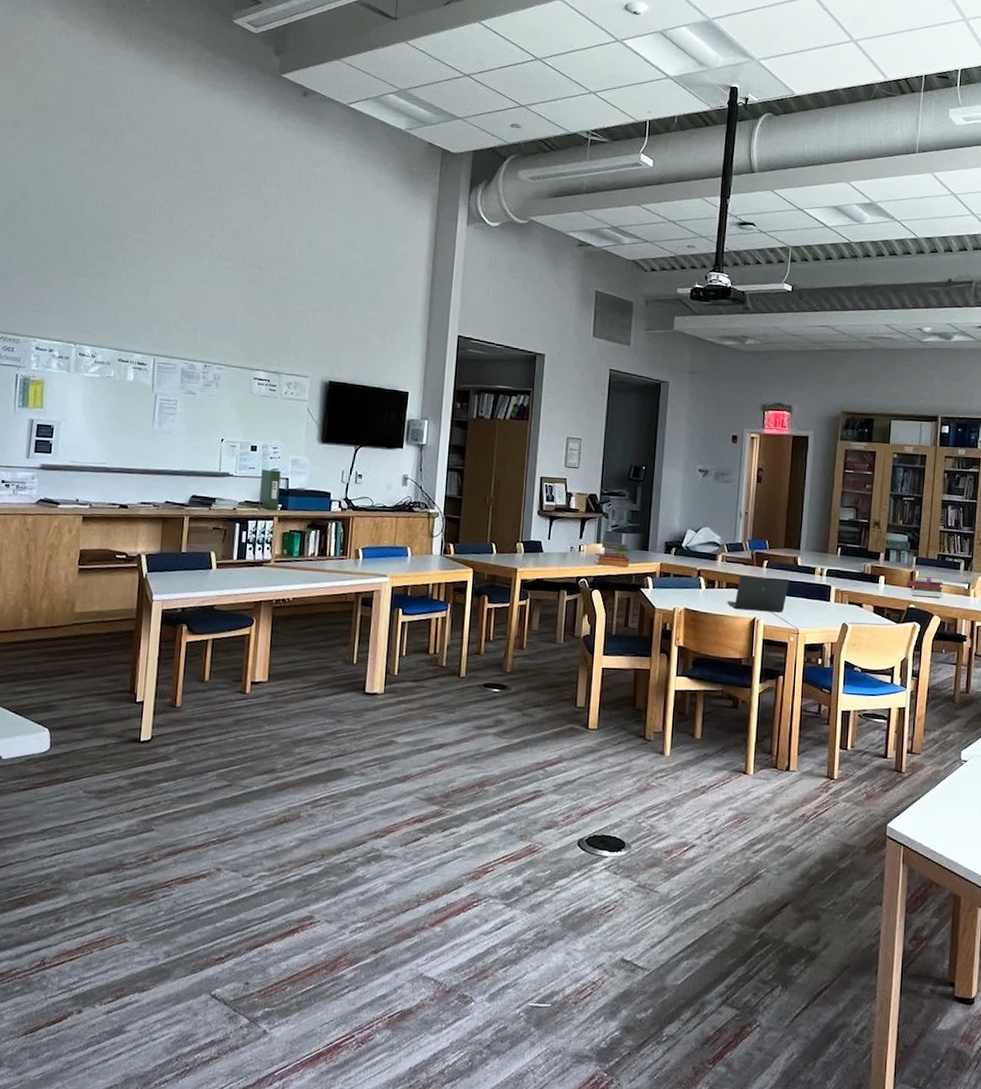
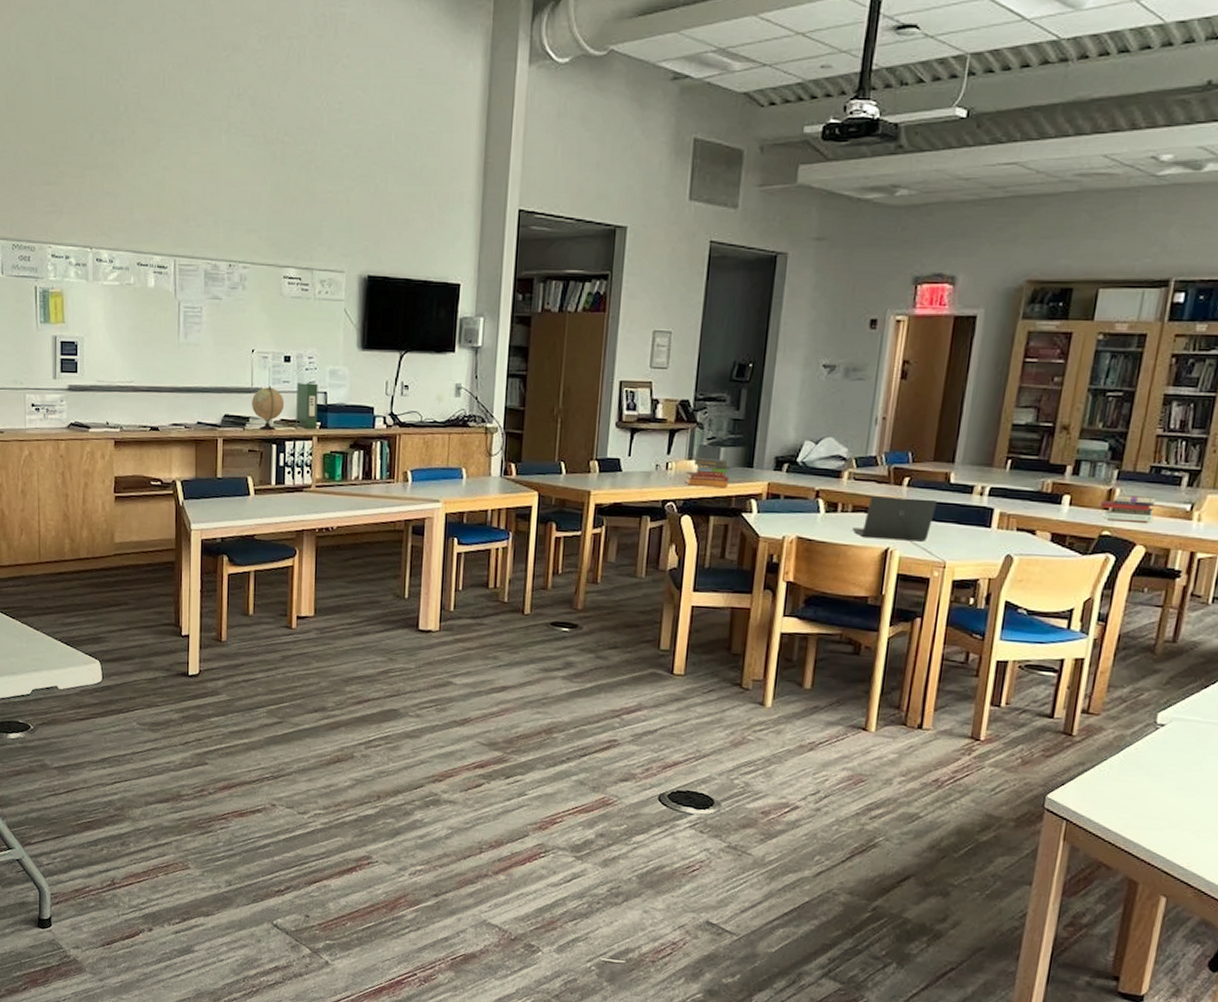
globe: none [218,471,250,511] -> present [252,386,285,431]

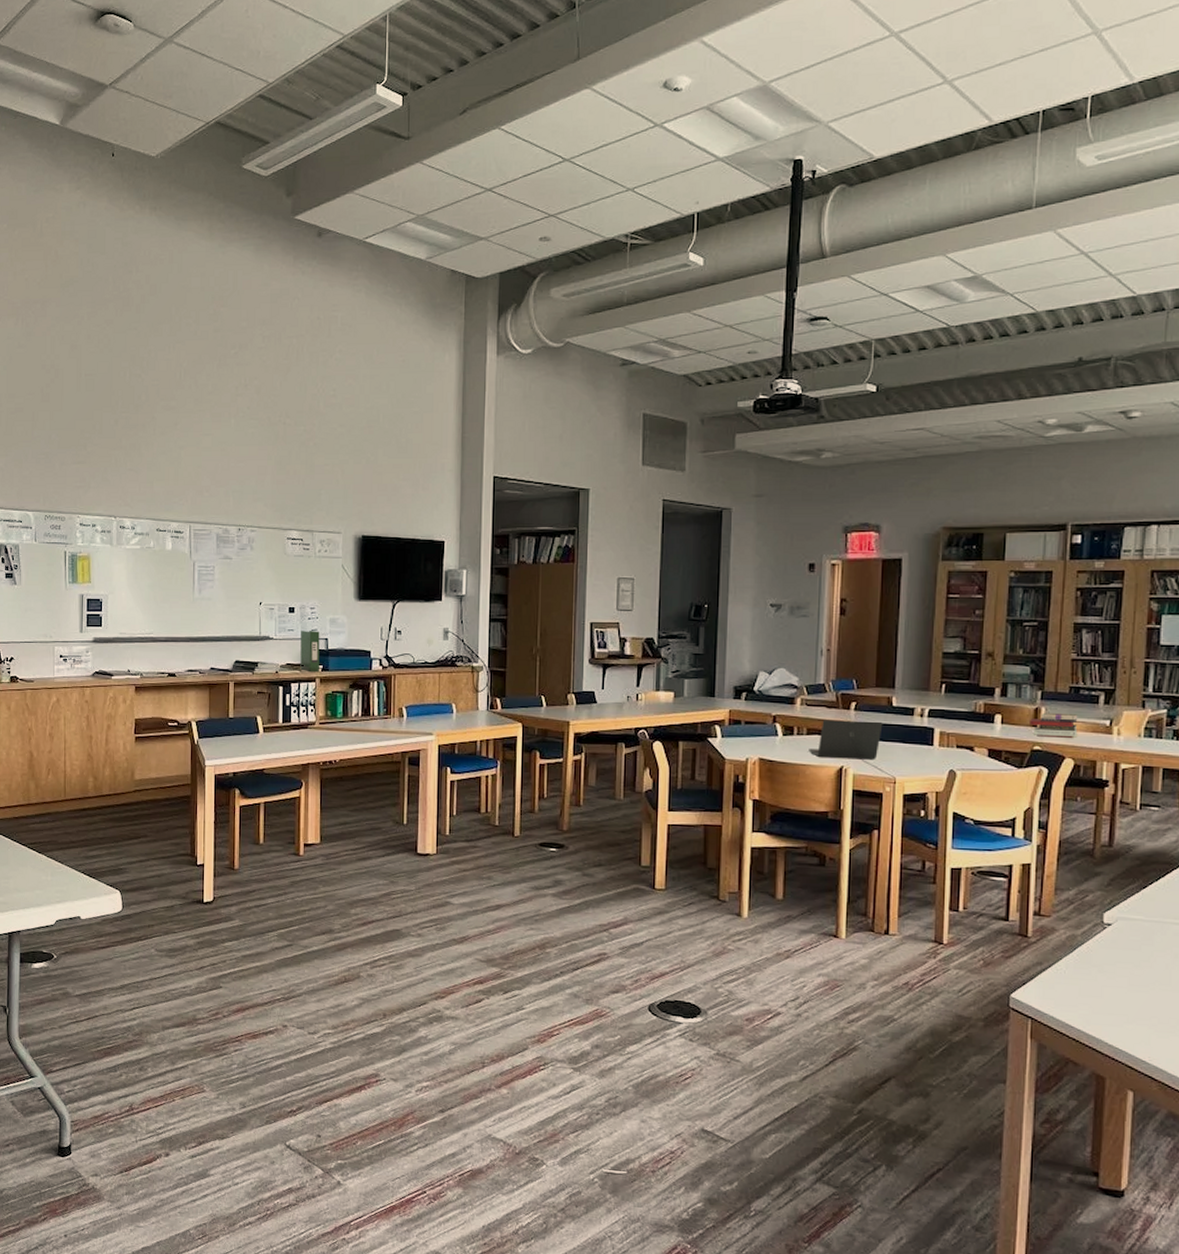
globe: present [252,386,285,431] -> none [260,634,290,674]
books: present [684,457,729,489] -> none [654,688,694,716]

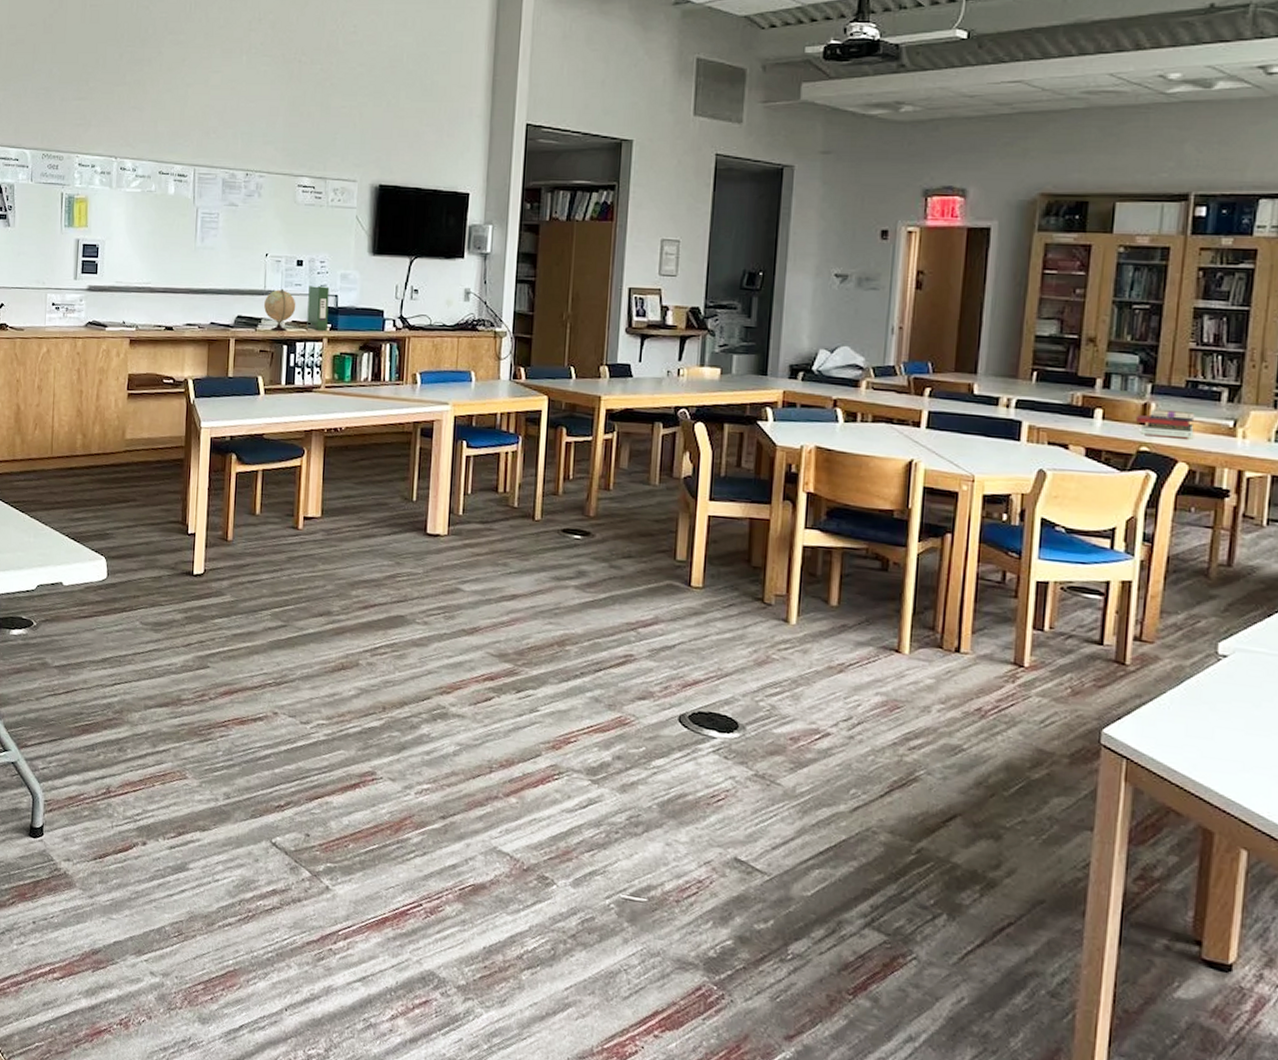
globe: none [260,634,290,674] -> present [264,288,296,332]
laptop: present [809,720,883,760] -> none [873,406,962,454]

